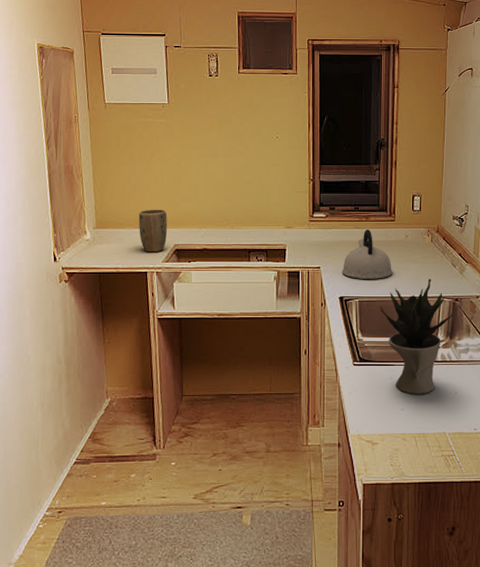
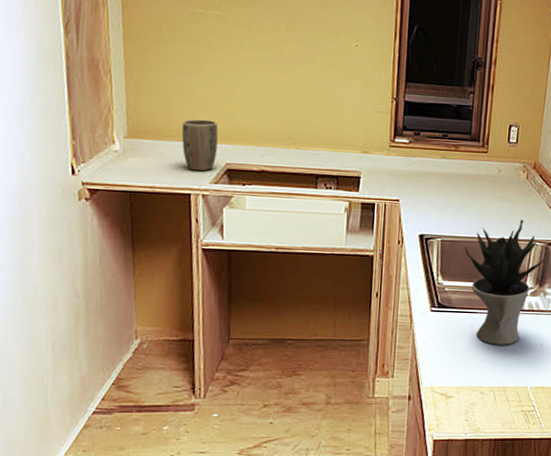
kettle: present [341,230,393,279] -> none [423,160,482,217]

